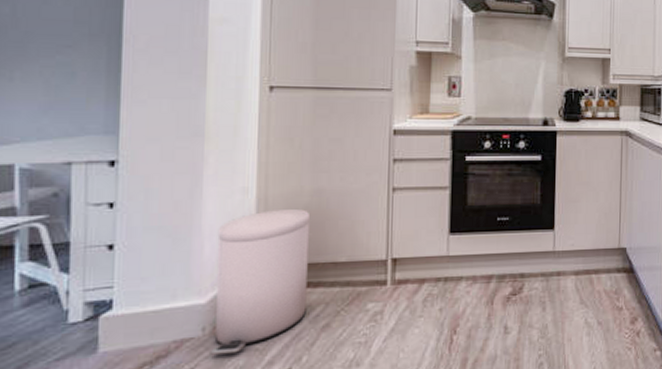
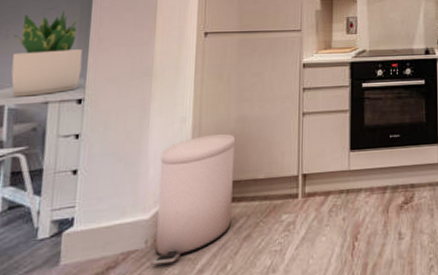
planter: none [16,49,113,155] -> present [11,10,83,97]

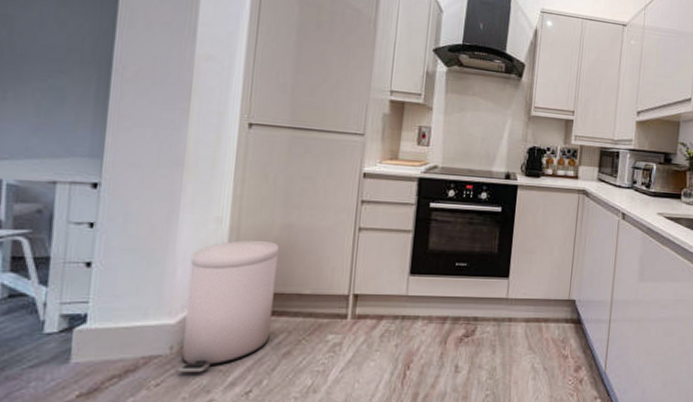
planter: present [11,10,83,97] -> none [9,75,100,173]

